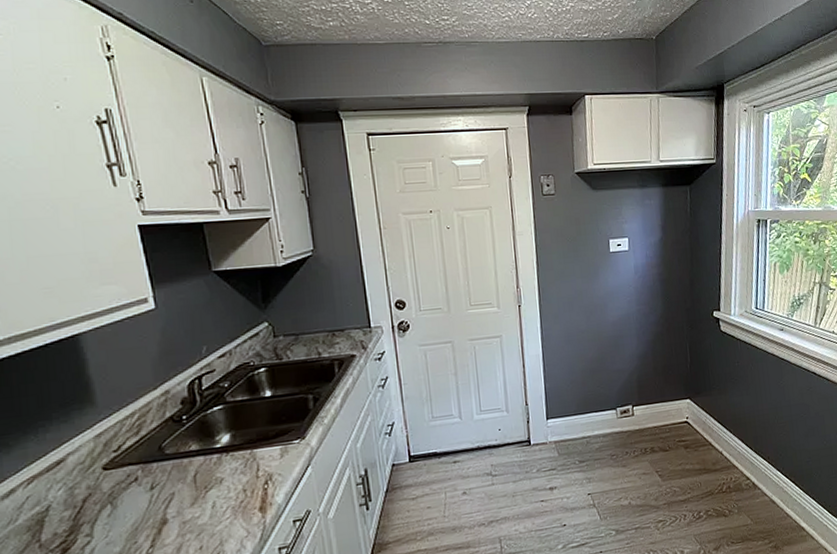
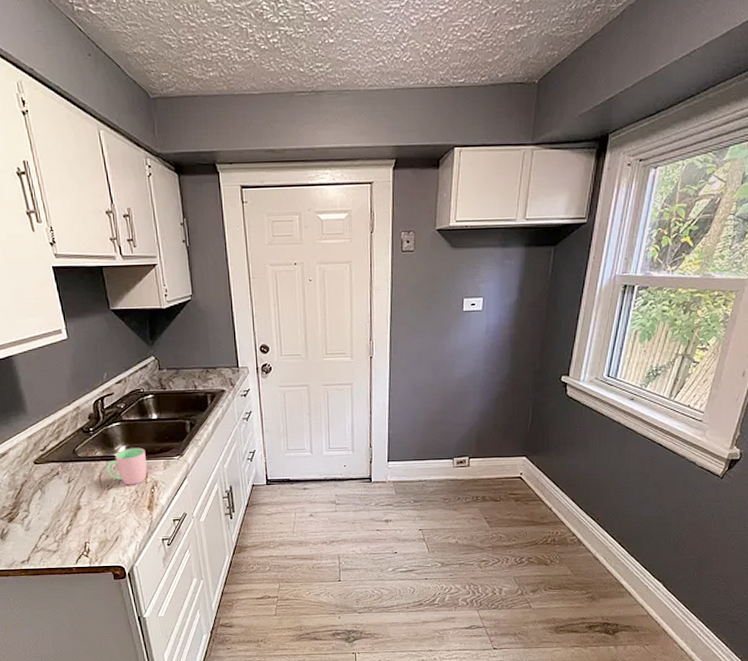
cup: none [203,434,259,484] -> present [106,447,147,485]

